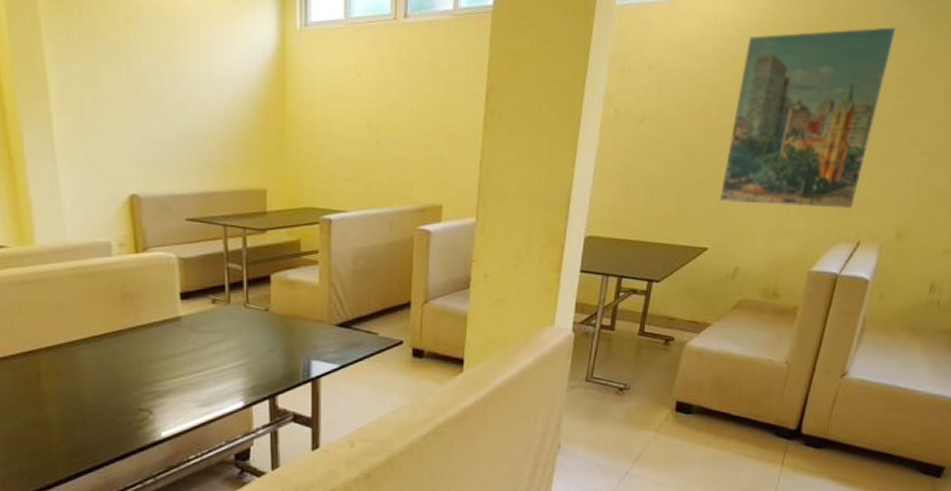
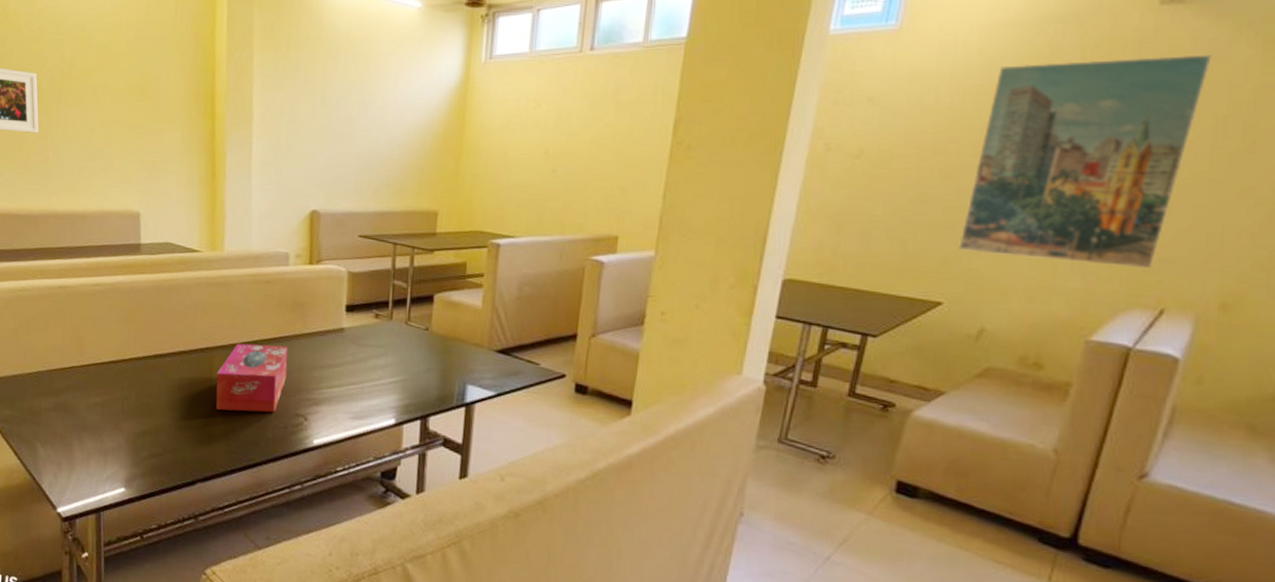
tissue box: none [45,341,124,415] -> present [215,343,288,413]

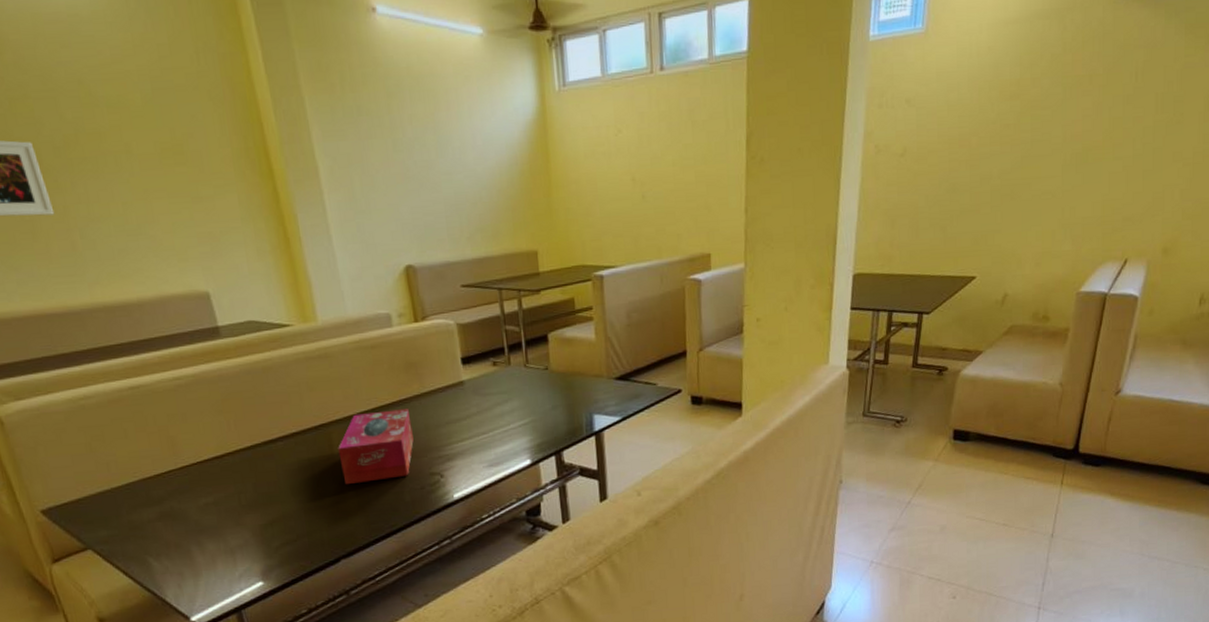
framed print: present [959,54,1212,269] -> none [984,41,1153,230]

